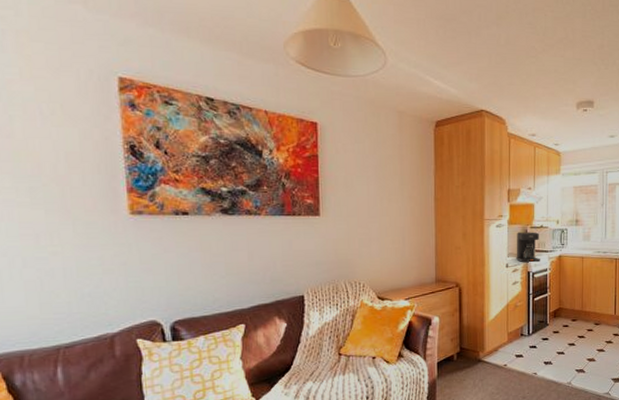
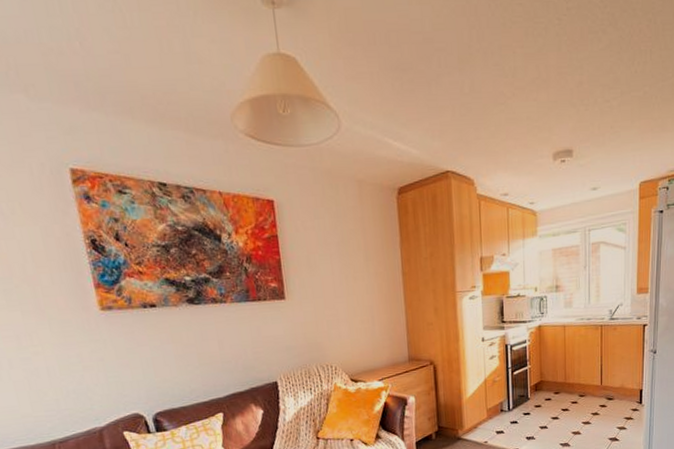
coffee maker: present [516,231,540,263] -> none [491,301,519,336]

